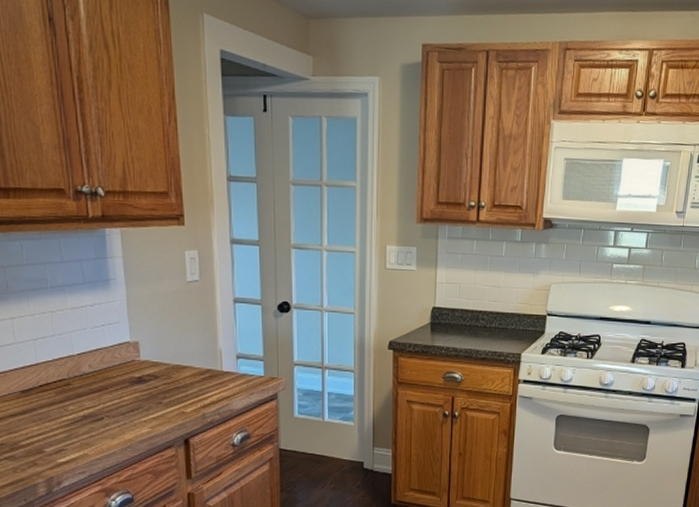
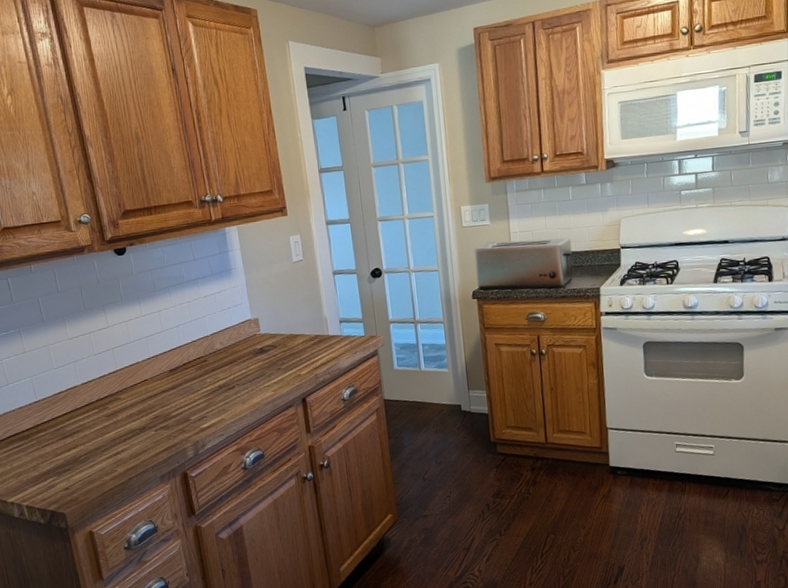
toaster: none [395,289,498,351] -> present [474,237,573,291]

